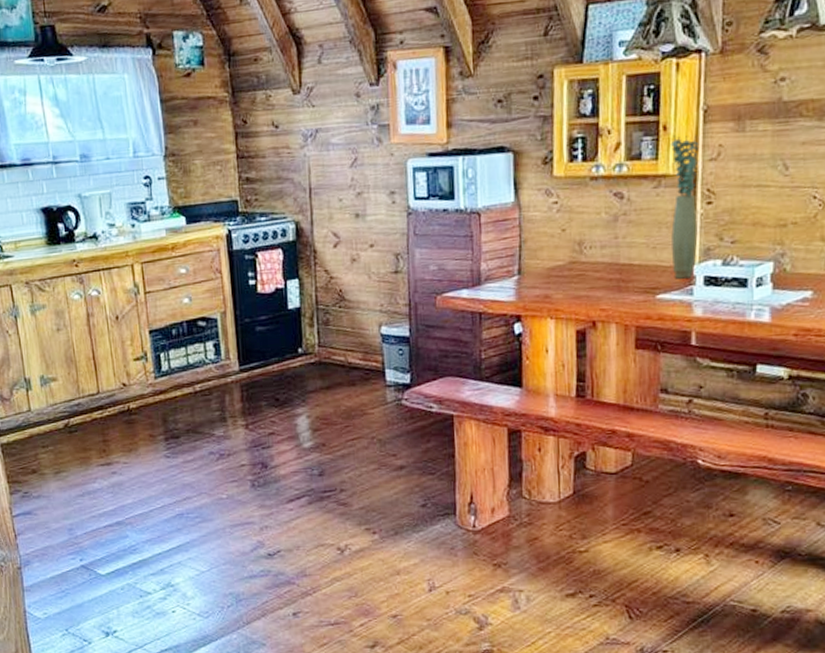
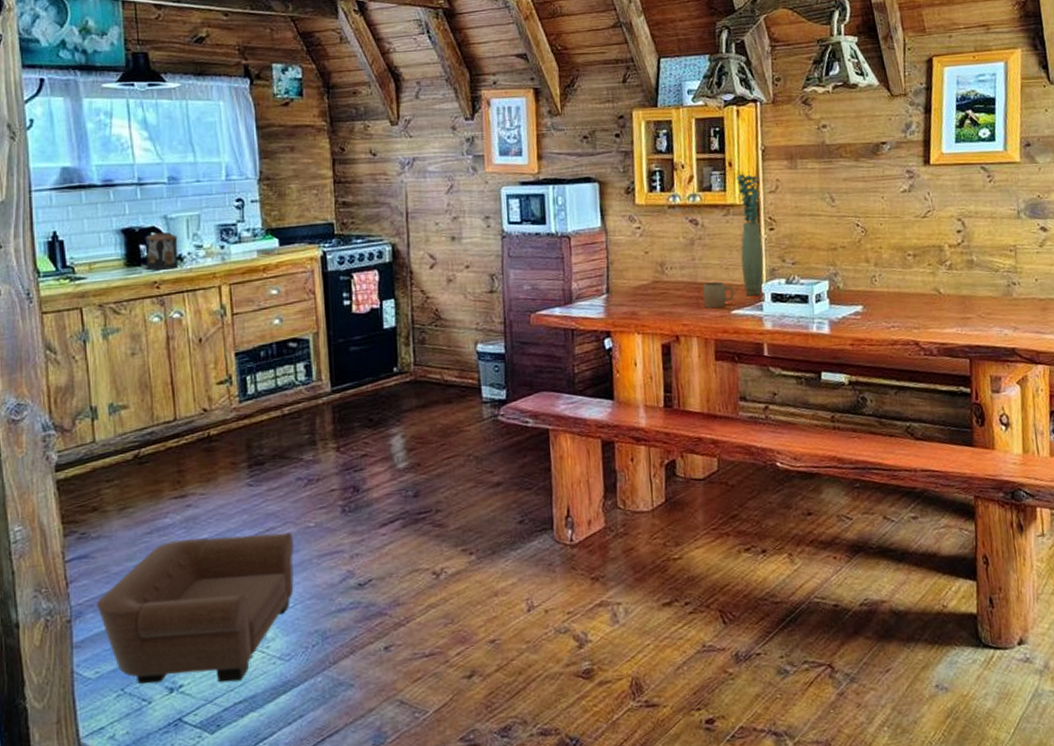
dog bed: none [41,502,210,632] -> present [97,532,294,684]
canister: none [62,210,94,250] -> present [143,232,179,271]
mug: none [625,262,661,293] -> present [702,281,735,309]

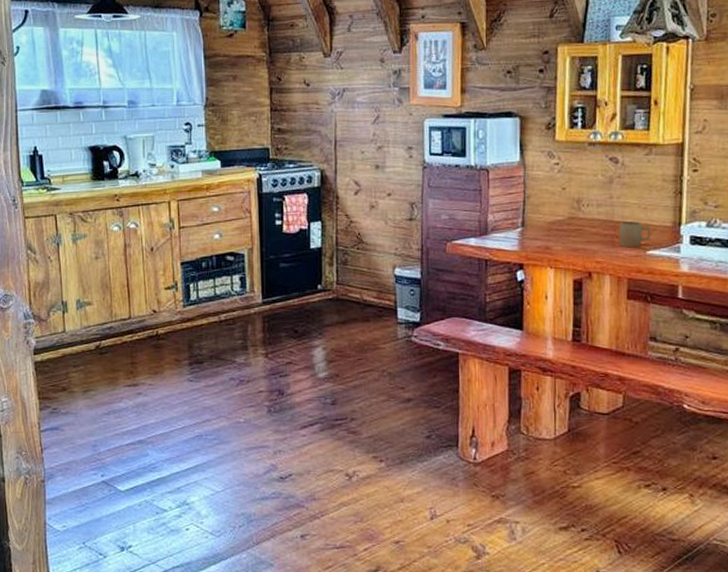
dog bed: present [97,532,294,684] -> none [65,423,226,548]
canister: present [143,232,179,271] -> none [106,150,136,186]
vase: present [735,170,764,297] -> none [660,108,687,239]

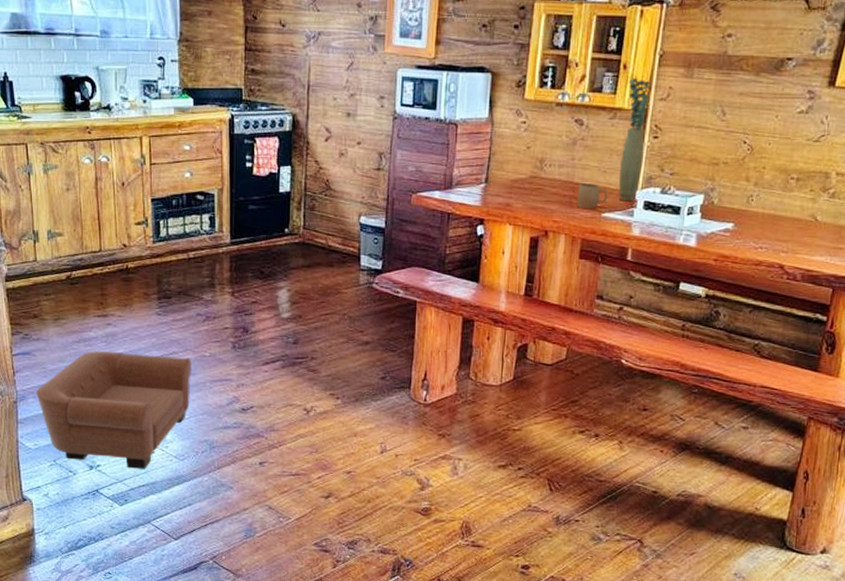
dog bed: none [65,423,226,548] -> present [36,351,191,469]
vase: none [660,108,687,239] -> present [618,73,653,203]

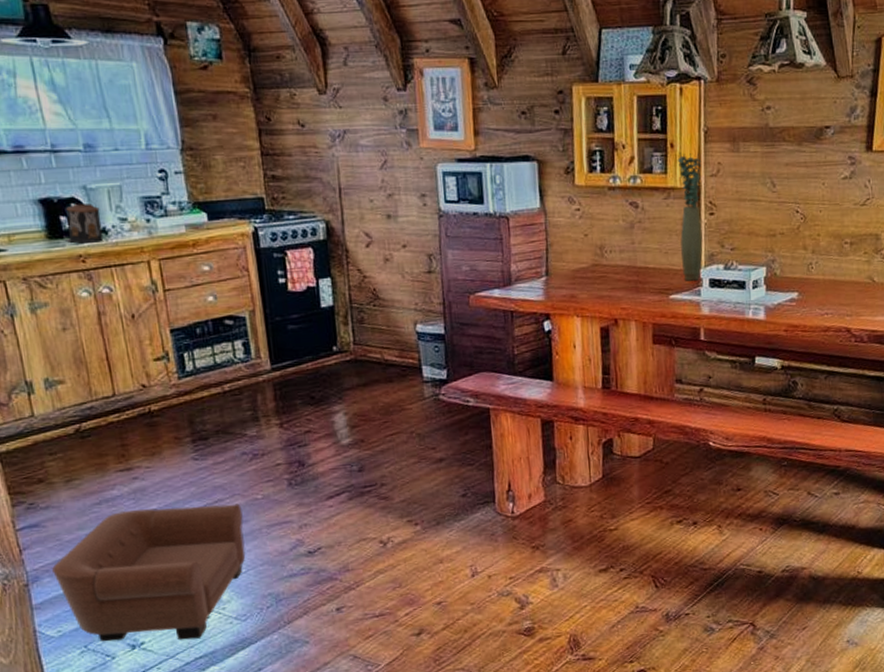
canister: none [77,81,107,118] -> present [66,203,104,245]
mug: present [576,183,608,210] -> none [641,266,673,293]

